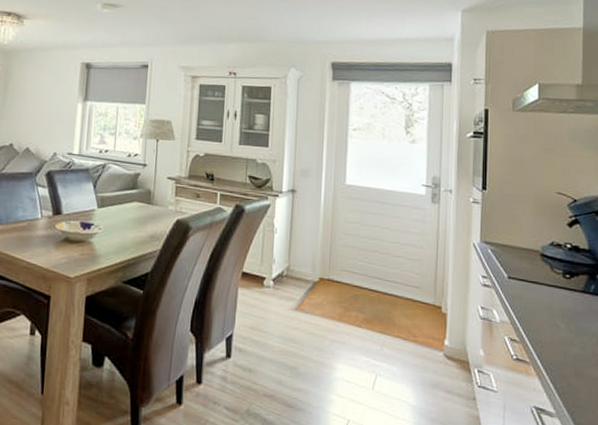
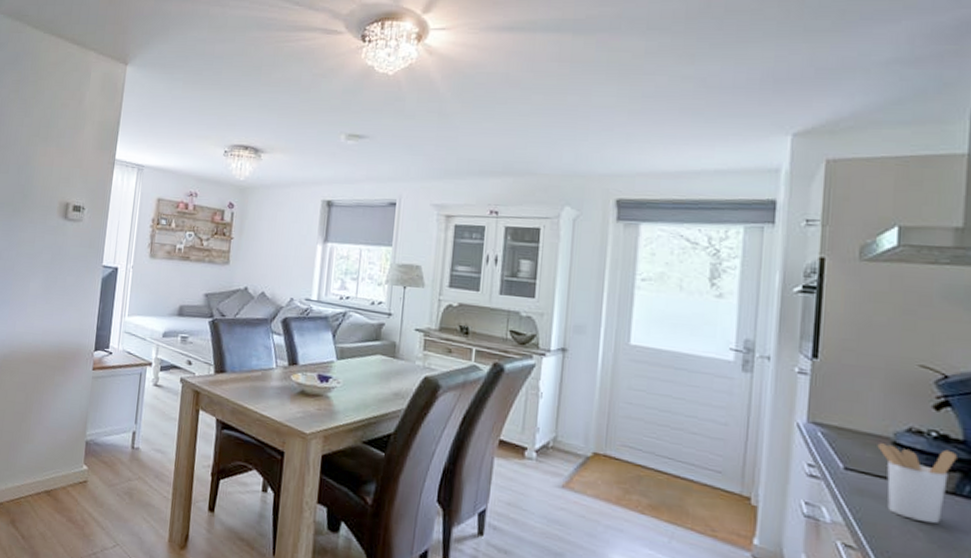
utensil holder: none [530,255,585,317] -> present [877,443,957,524]

